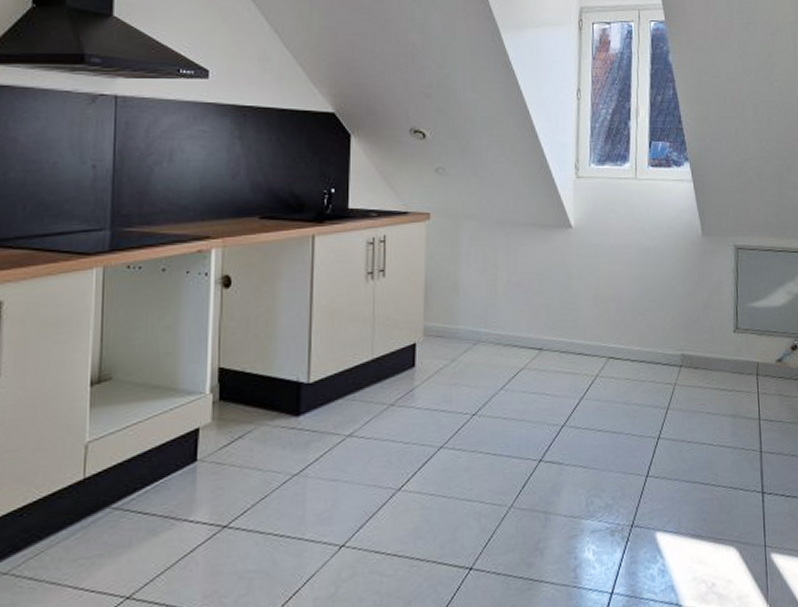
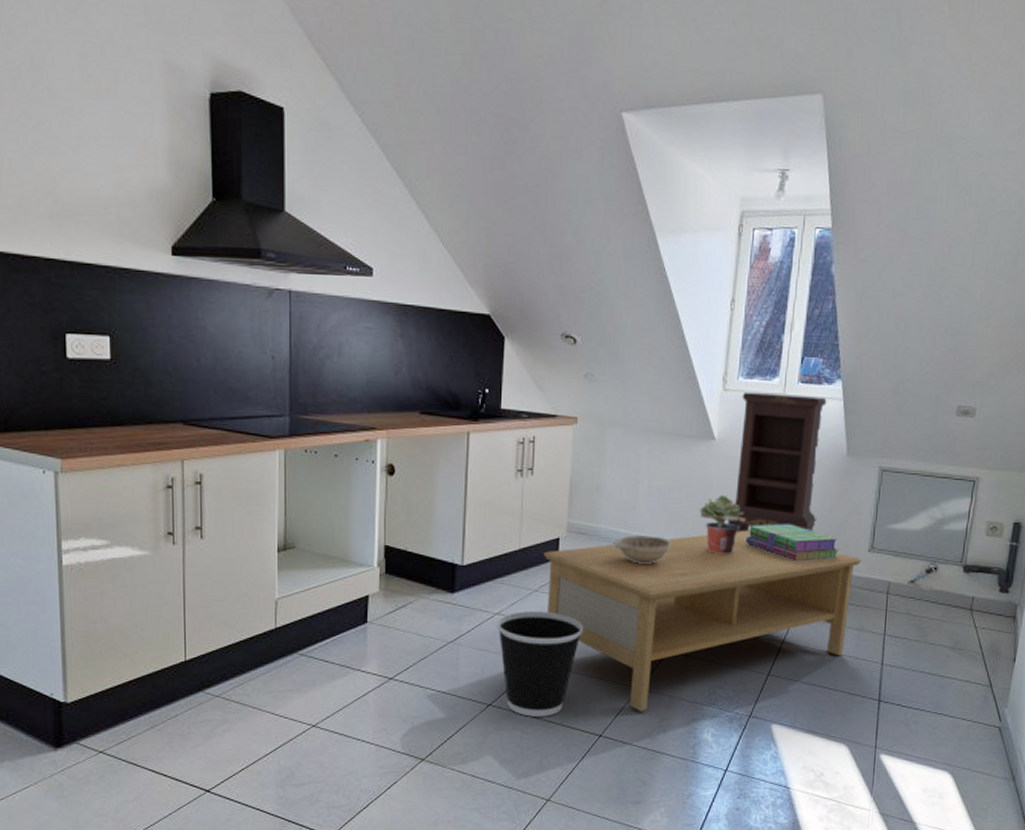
wastebasket: none [349,427,447,556] -> present [497,611,584,717]
coffee table: none [399,319,729,534] -> present [543,530,862,711]
decorative bowl: none [473,332,536,365] -> present [612,534,672,564]
potted plant: none [562,284,609,348] -> present [700,494,746,555]
cabinet: none [591,178,680,323] -> present [727,391,827,533]
stack of books: none [611,310,705,349] -> present [746,524,839,562]

